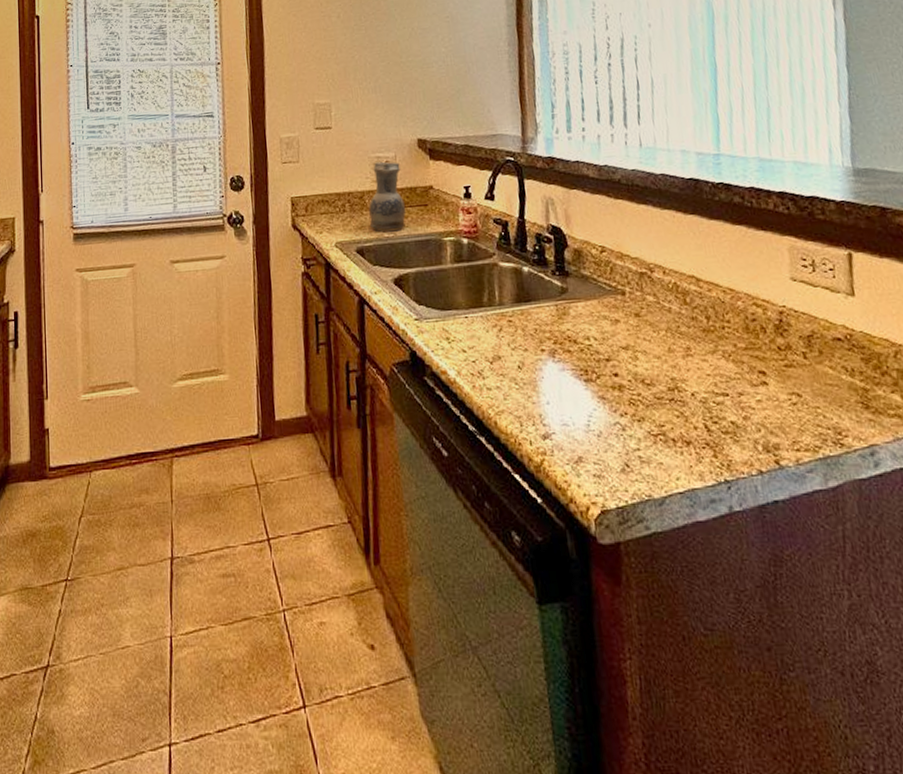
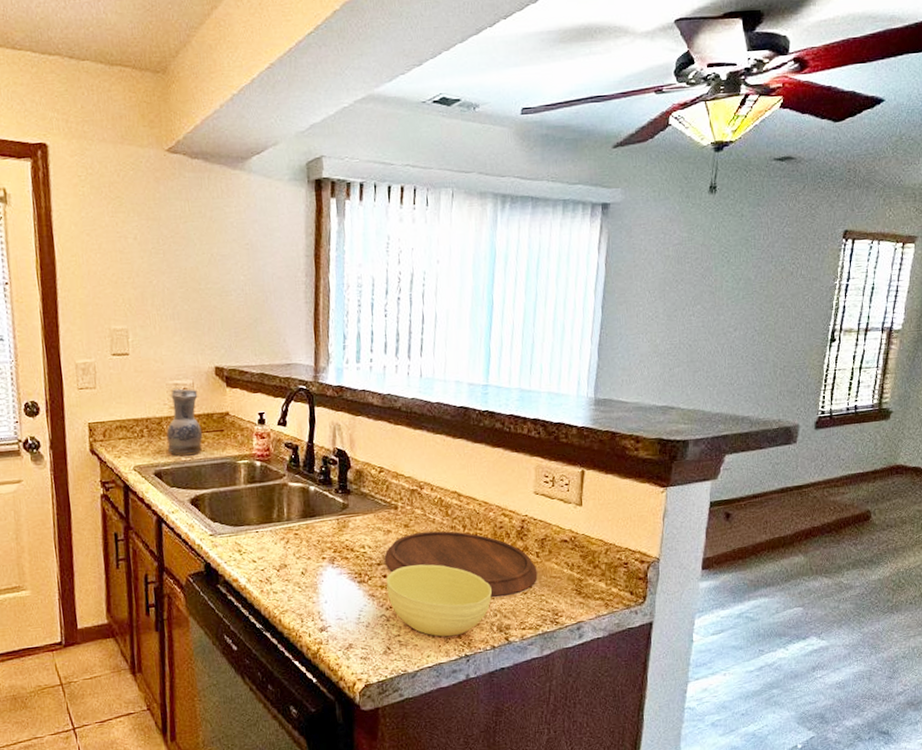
cutting board: none [614,322,808,406] -> present [385,530,538,597]
bowl: none [617,362,752,455] -> present [386,564,493,637]

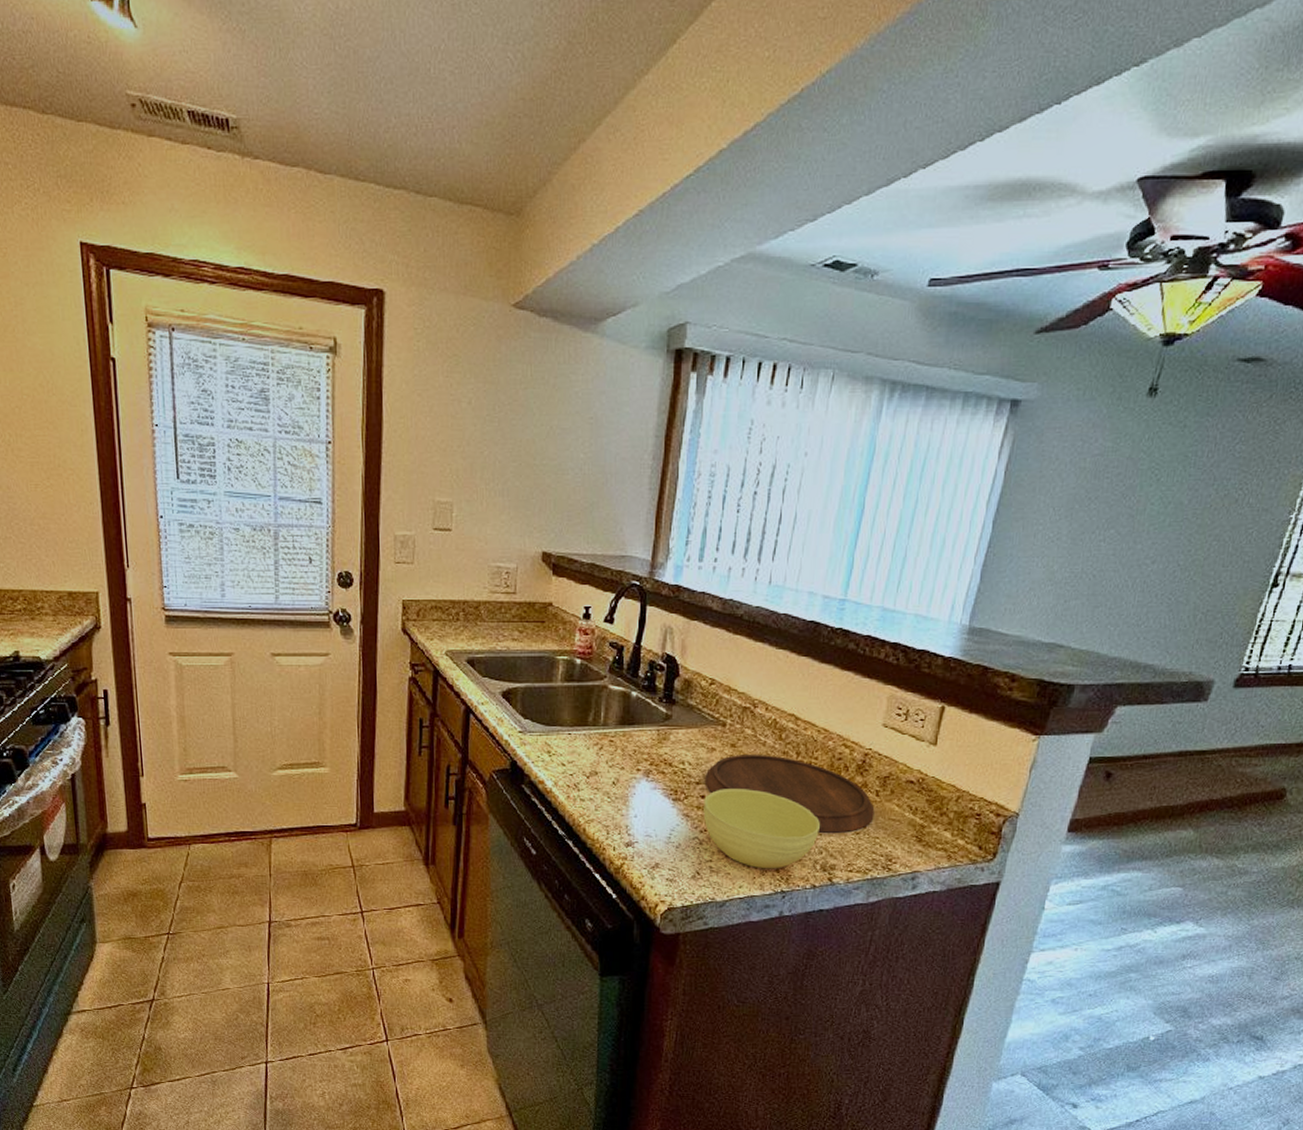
ceramic jug: present [166,388,203,456] -> none [482,572,522,645]

